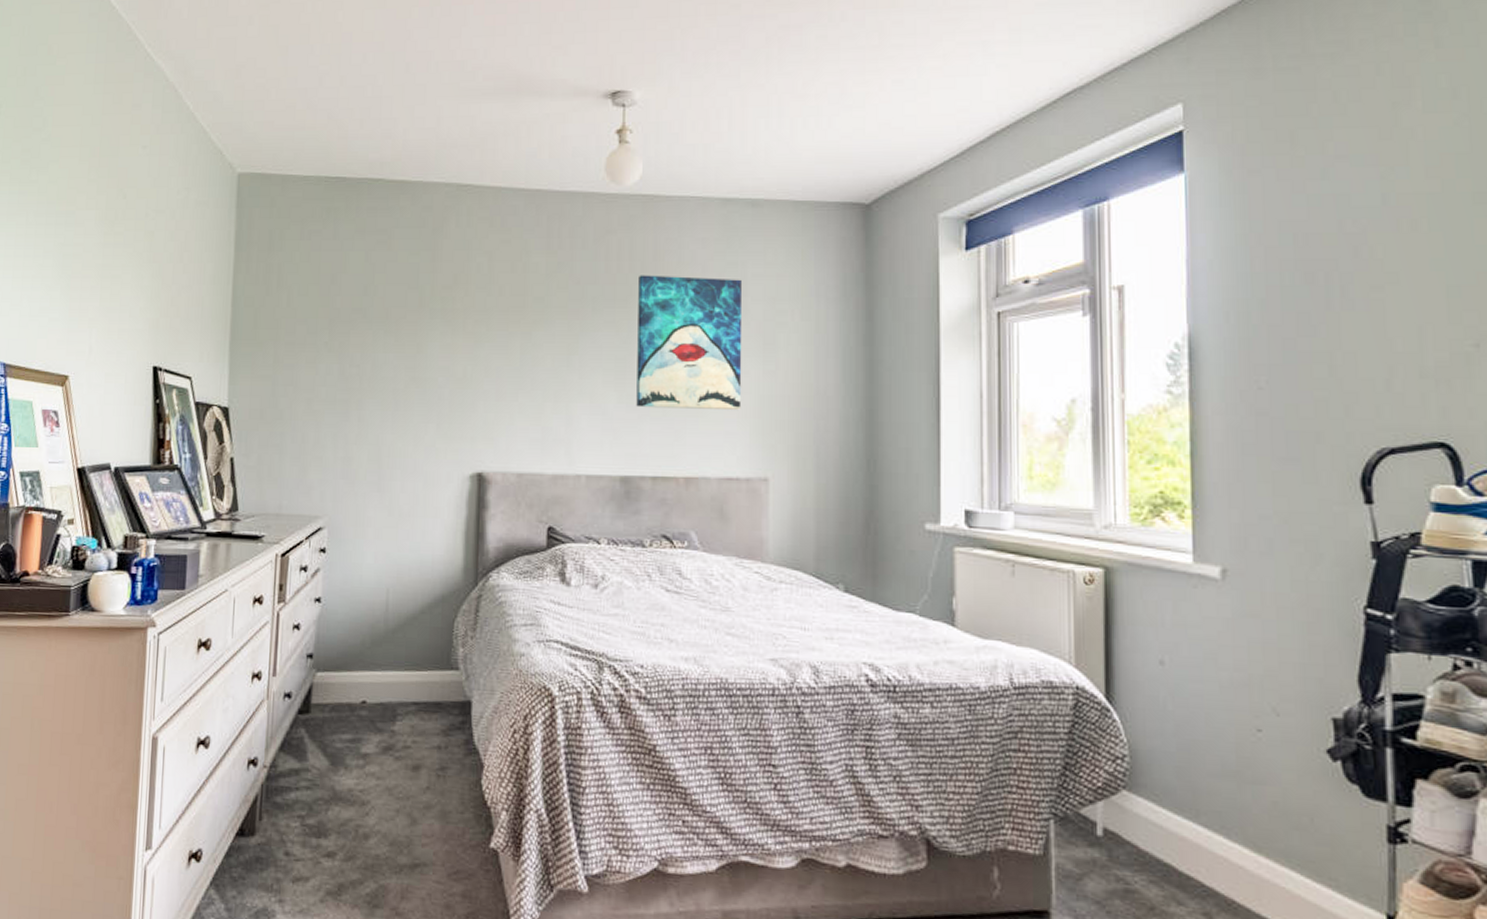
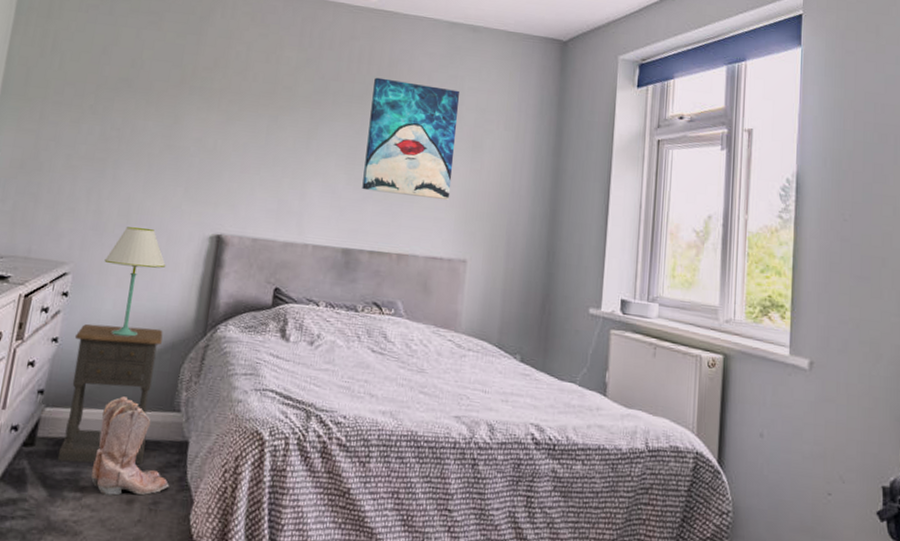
nightstand: none [335,580,431,729] -> present [57,323,163,465]
table lamp: none [359,472,426,592] -> present [104,227,166,337]
boots: none [371,656,456,762] -> present [91,396,169,496]

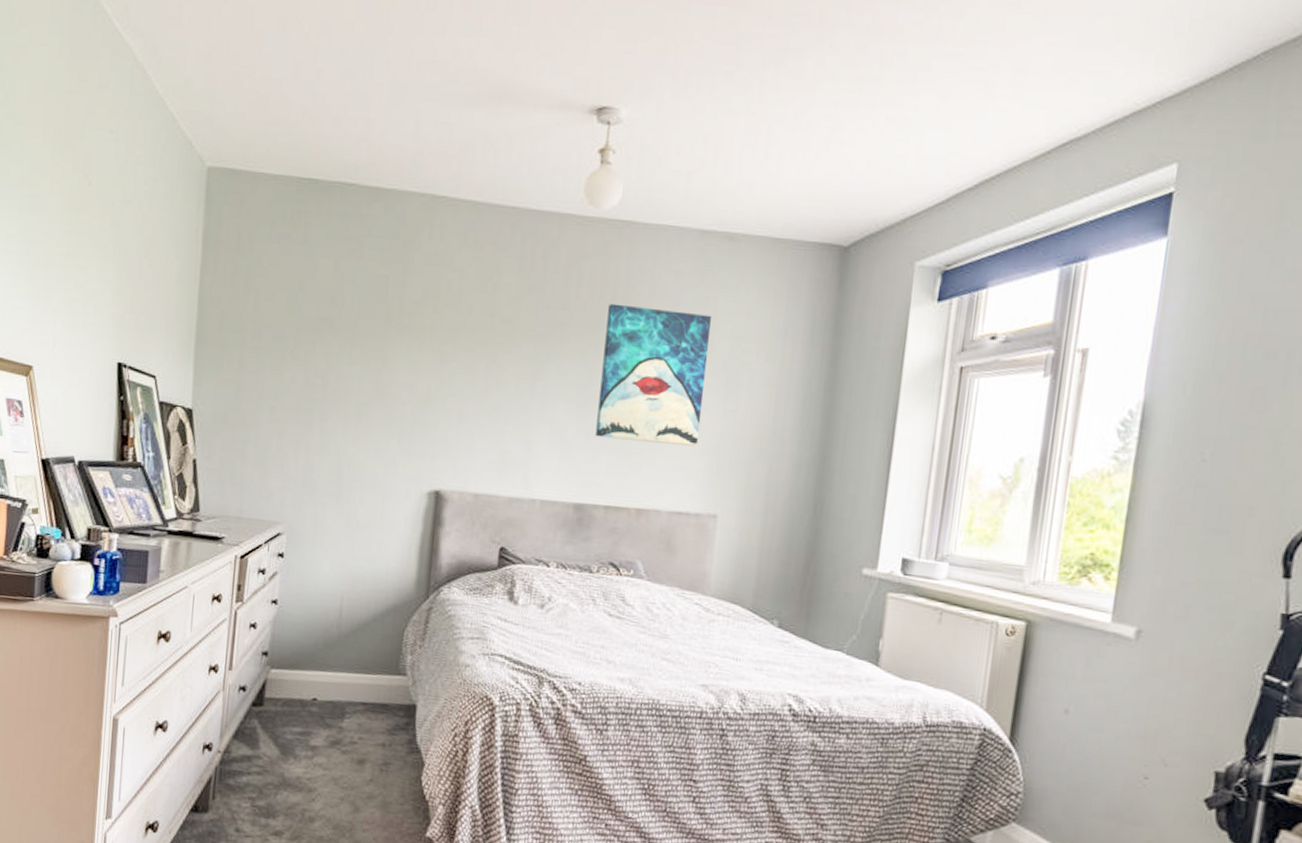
nightstand: present [57,323,163,465] -> none [286,585,384,727]
boots: present [91,396,169,496] -> none [320,659,399,756]
table lamp: present [104,227,166,337] -> none [318,483,383,599]

